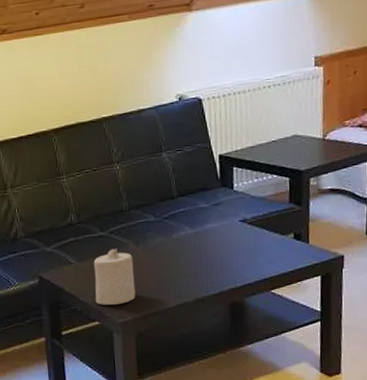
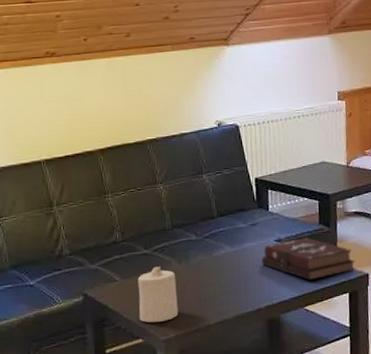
hardback book: none [224,217,330,263] -> present [261,238,356,281]

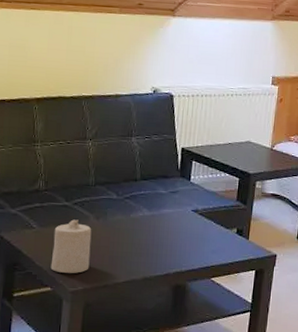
hardback book: present [261,238,356,281] -> none [176,212,266,254]

